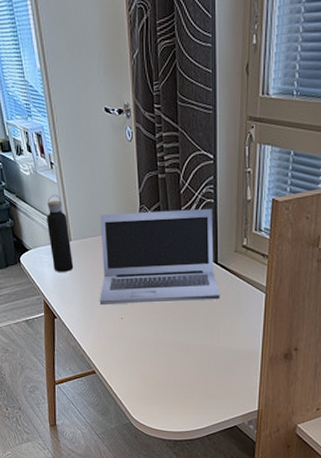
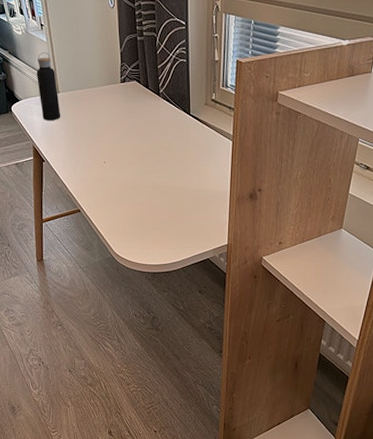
laptop: present [99,209,221,306] -> none [84,68,193,151]

